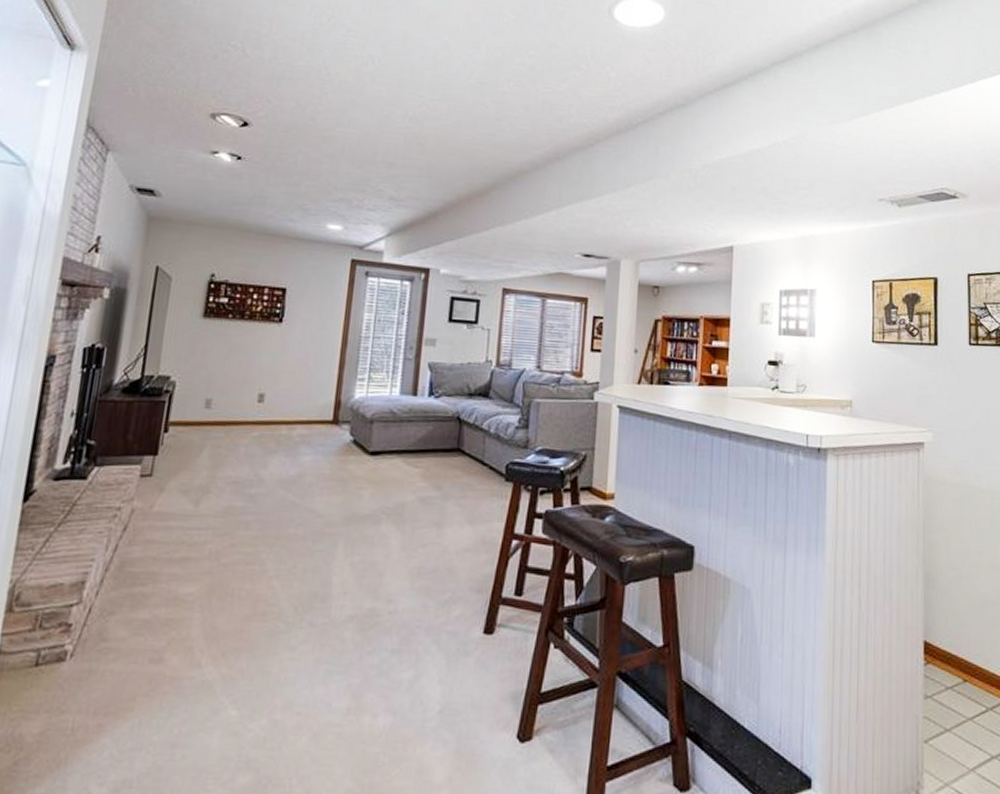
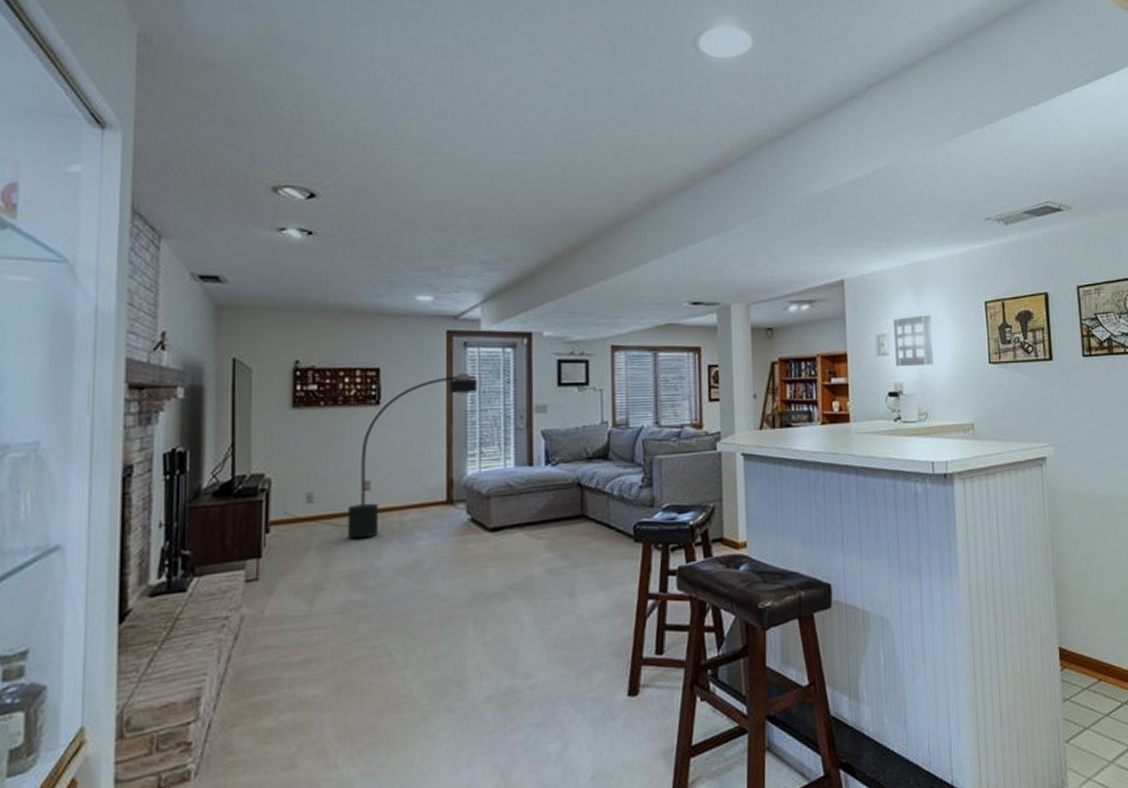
floor lamp: none [183,300,374,448] -> present [283,372,477,539]

